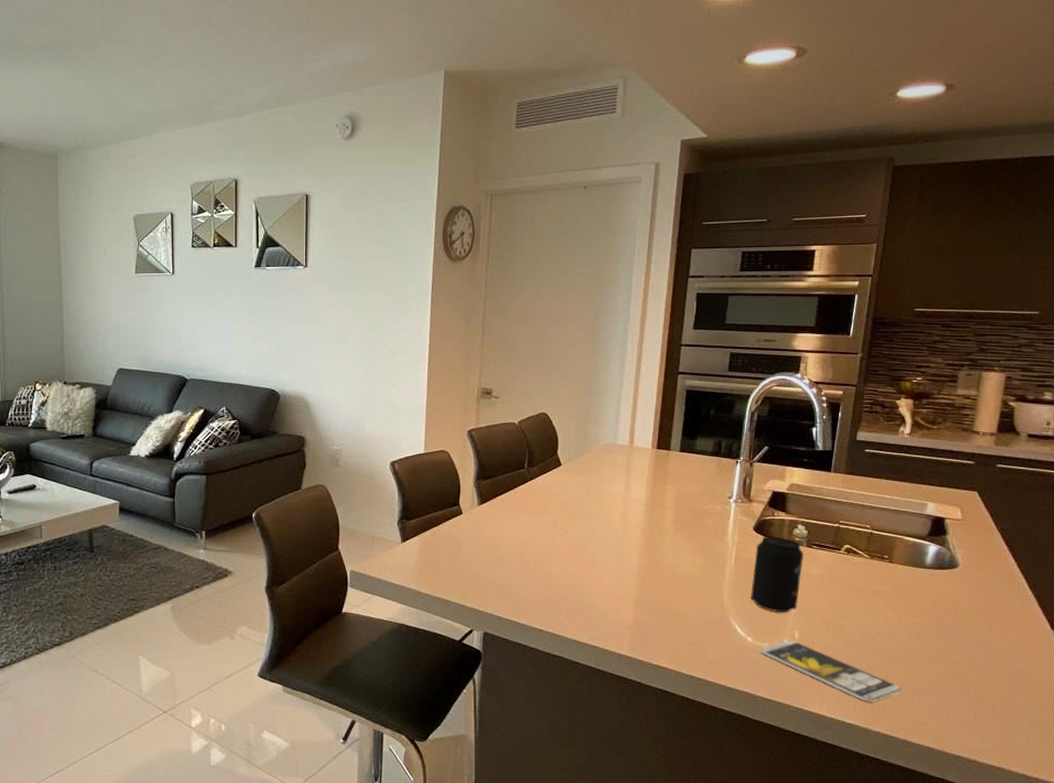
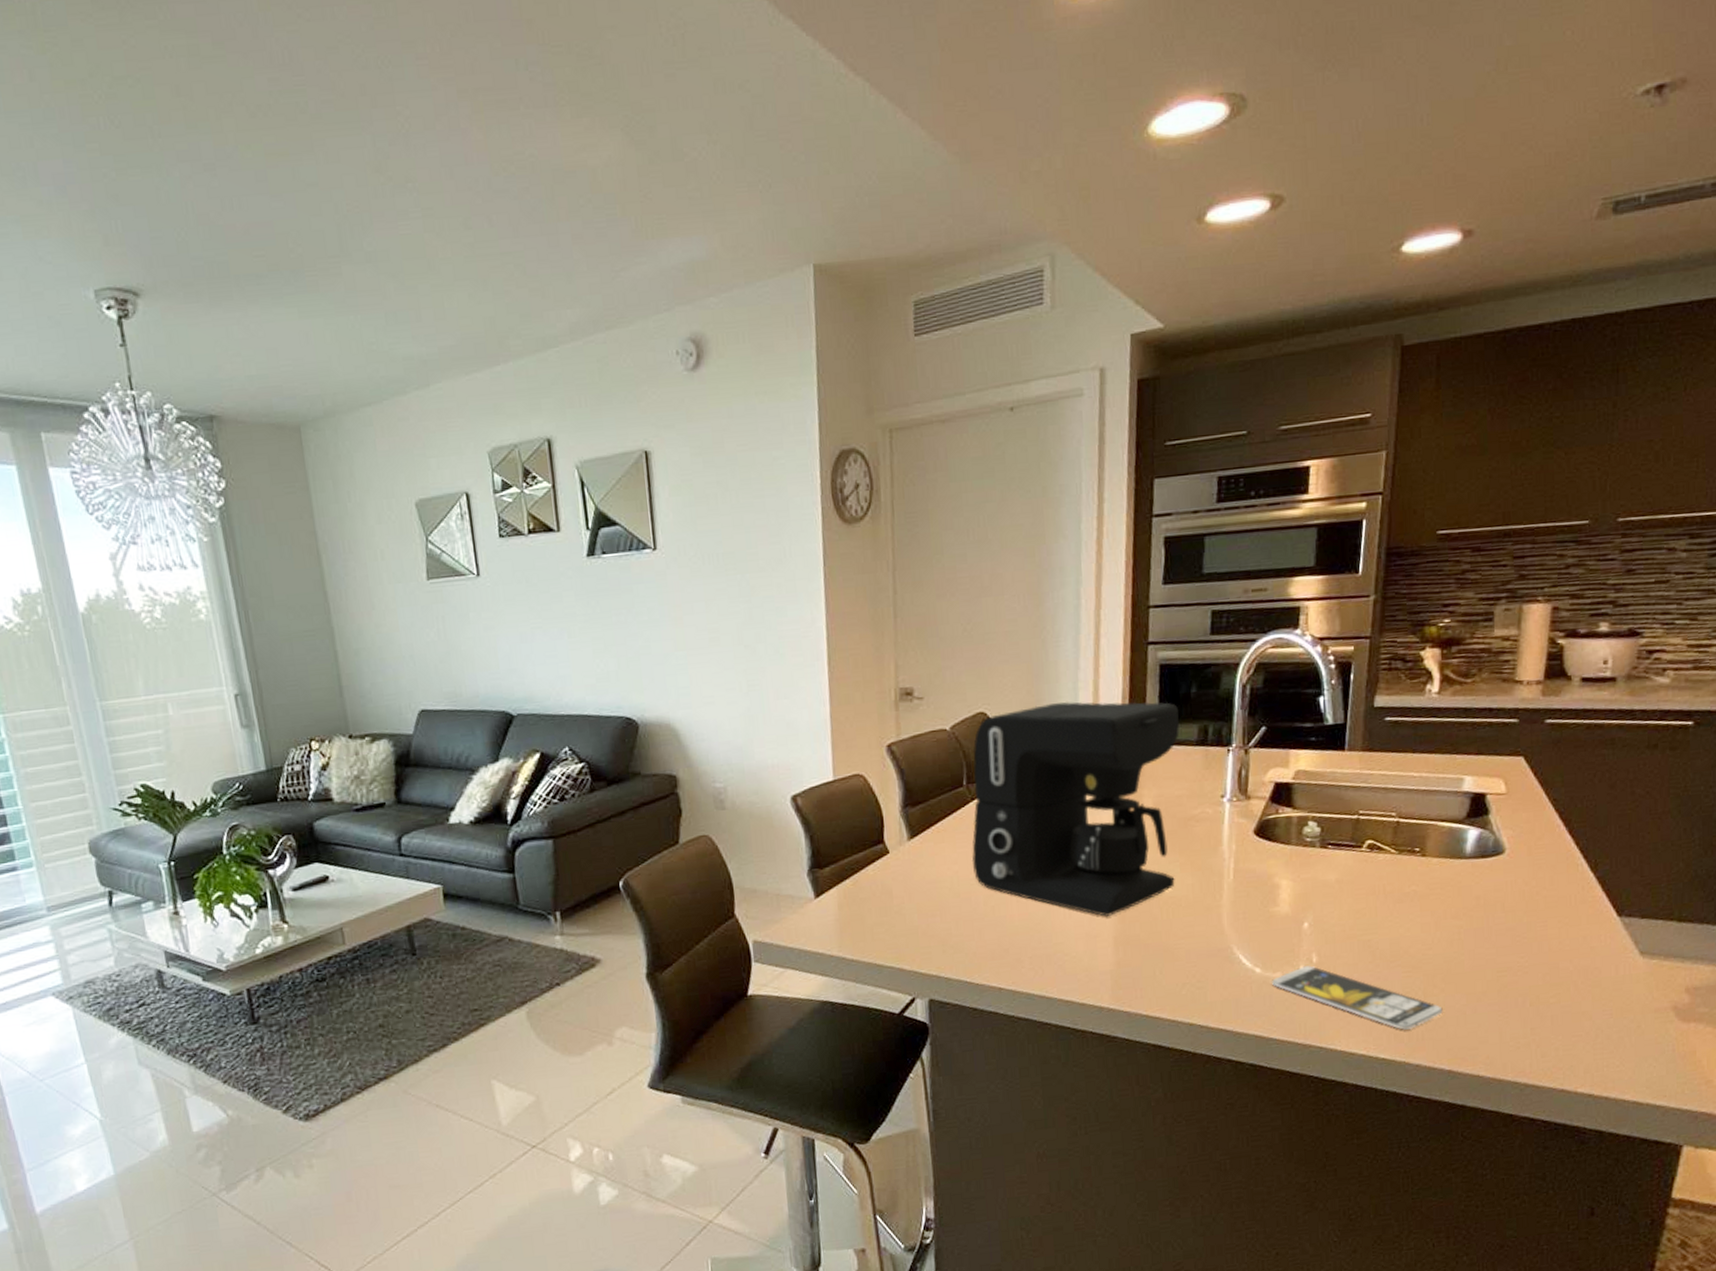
coffee maker: none [526,412,700,582] -> present [971,702,1180,917]
beverage can: present [750,536,804,613] -> none [1255,838,1318,934]

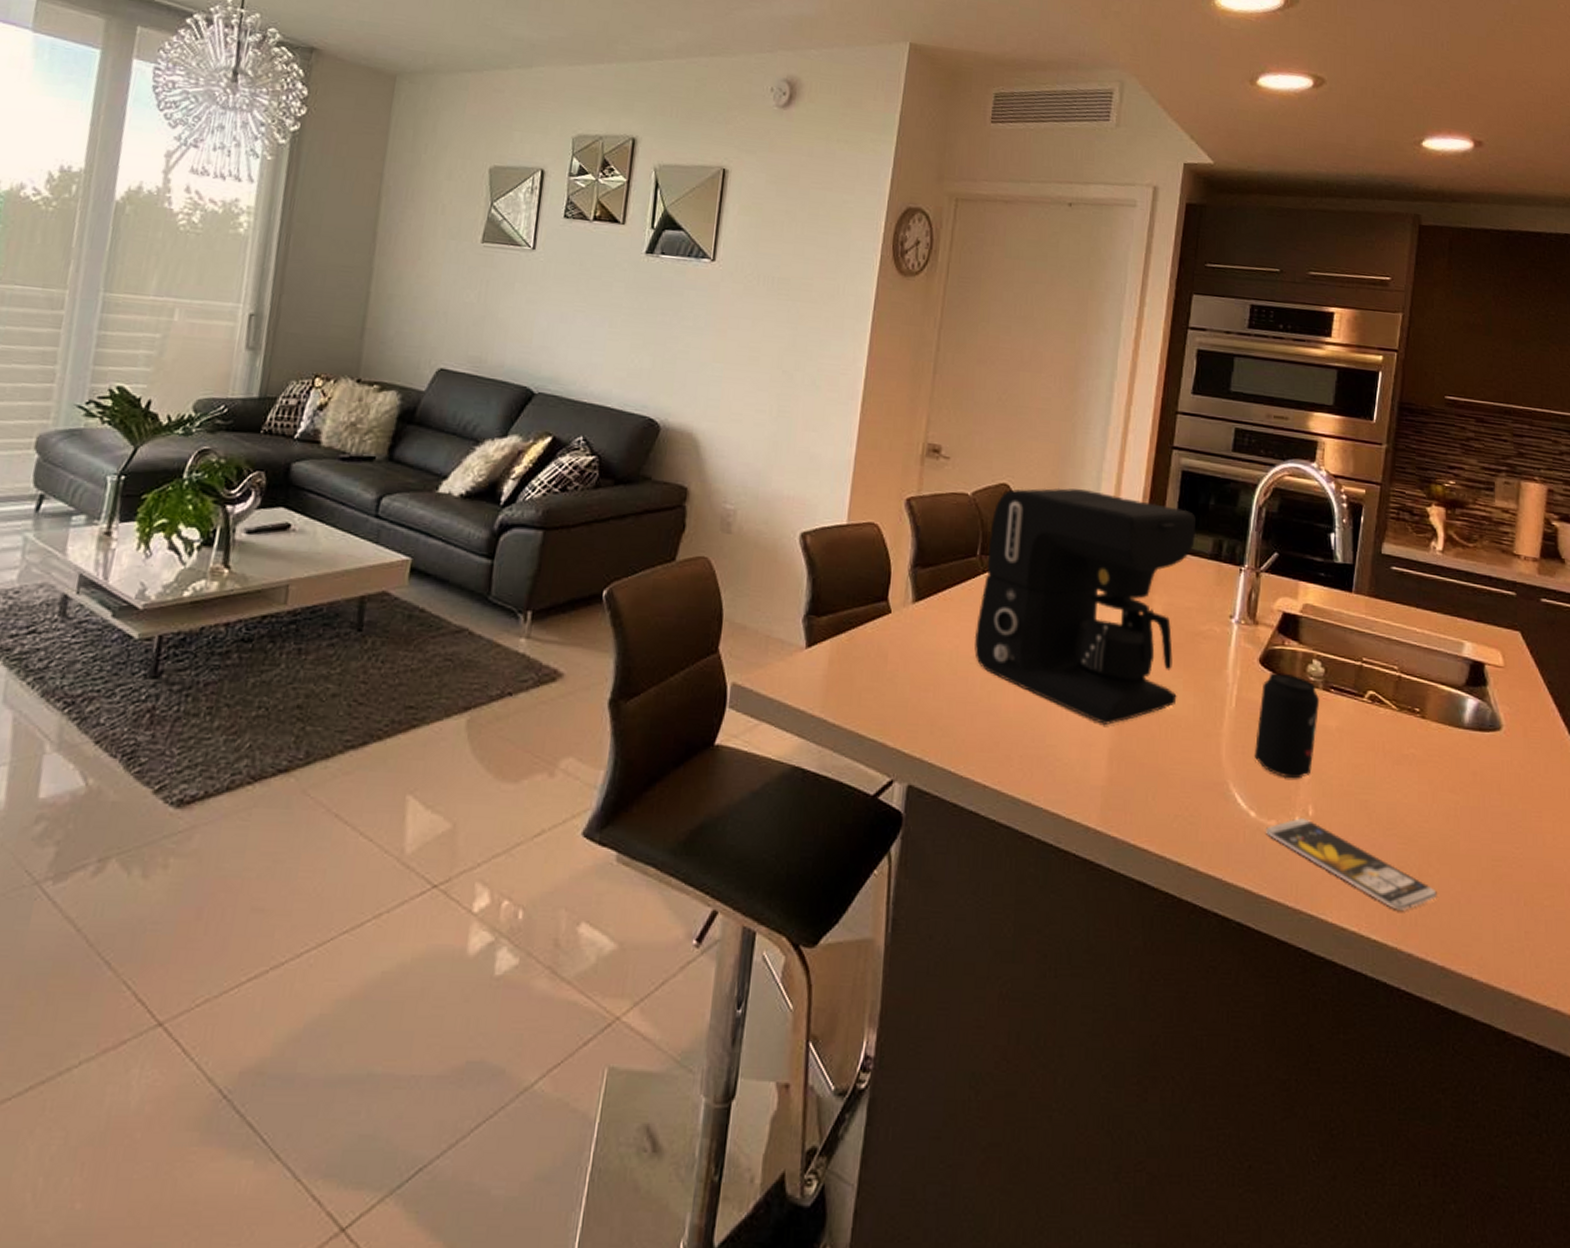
beverage can: none [1255,838,1318,934] -> present [1254,672,1320,779]

